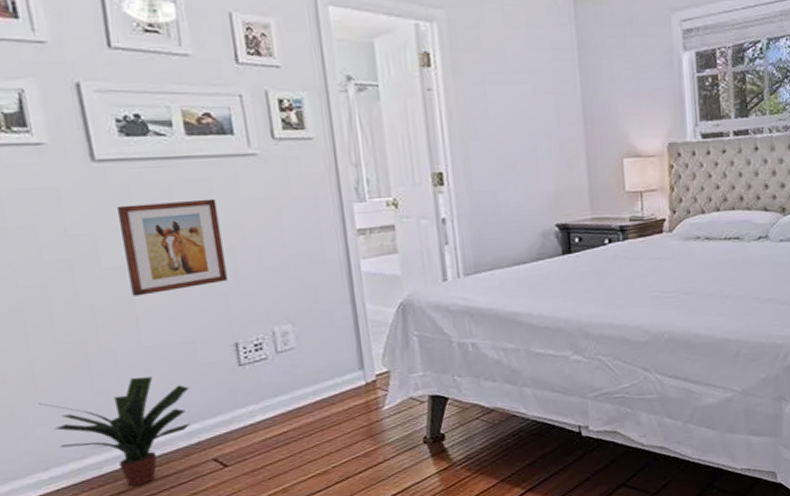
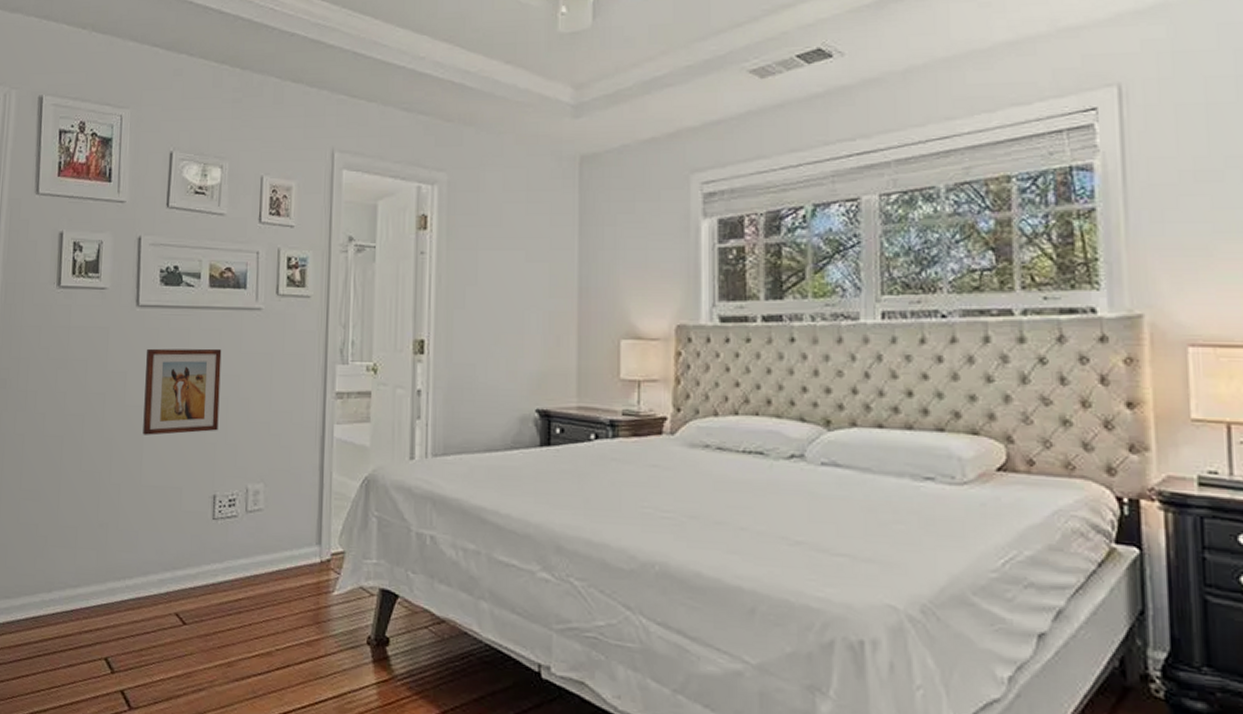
potted plant: present [39,376,191,487] -> none [57,514,170,626]

